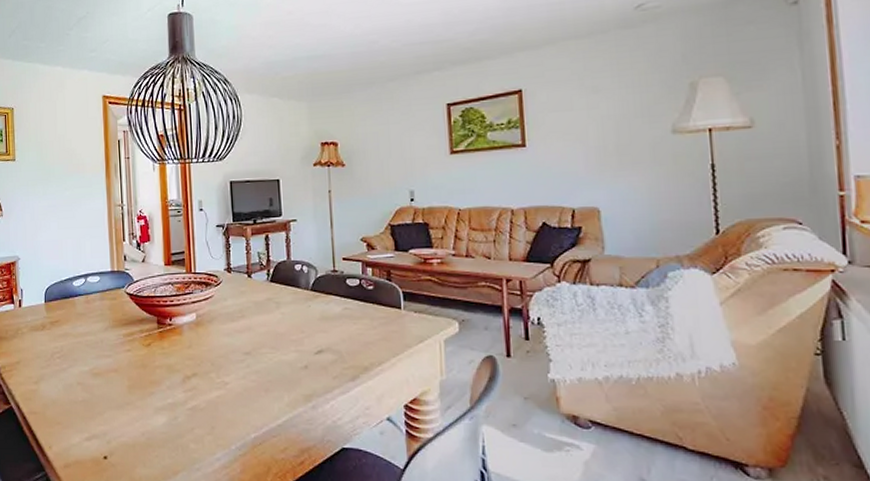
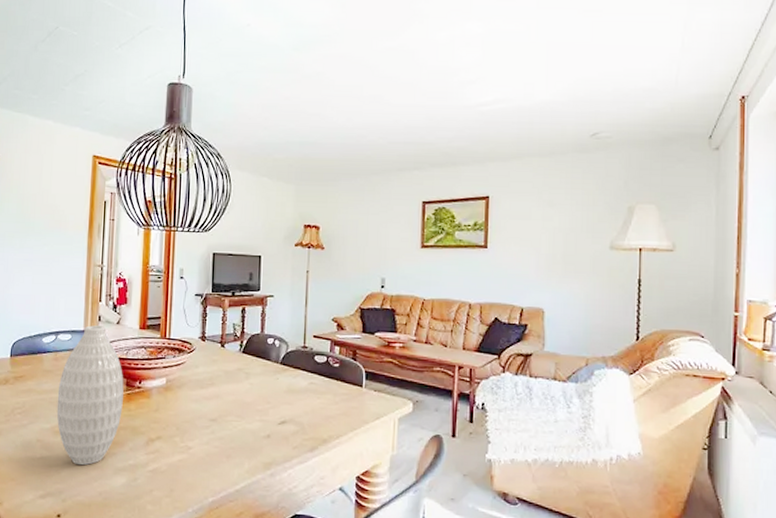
vase: none [92,265,156,407] -> present [56,325,124,466]

